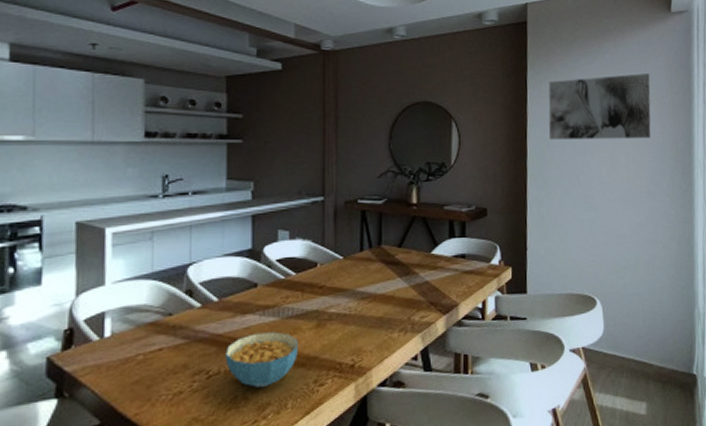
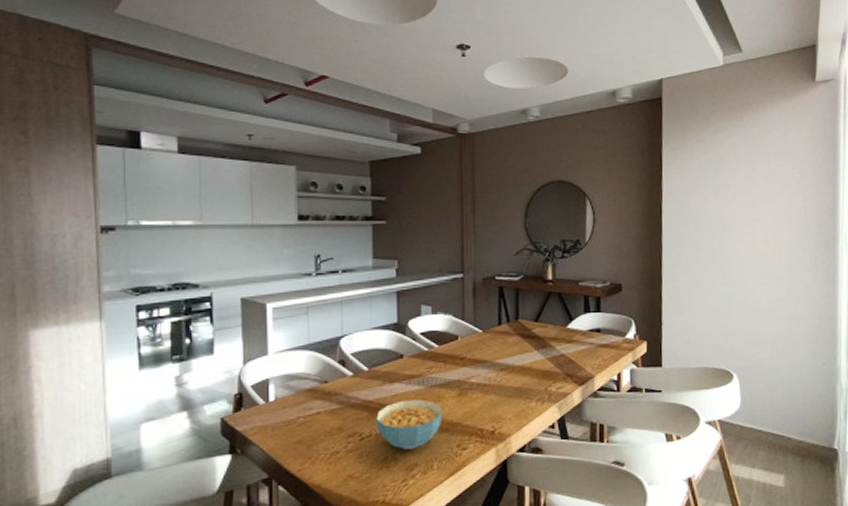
wall art: present [548,74,651,139] -> none [684,146,793,215]

